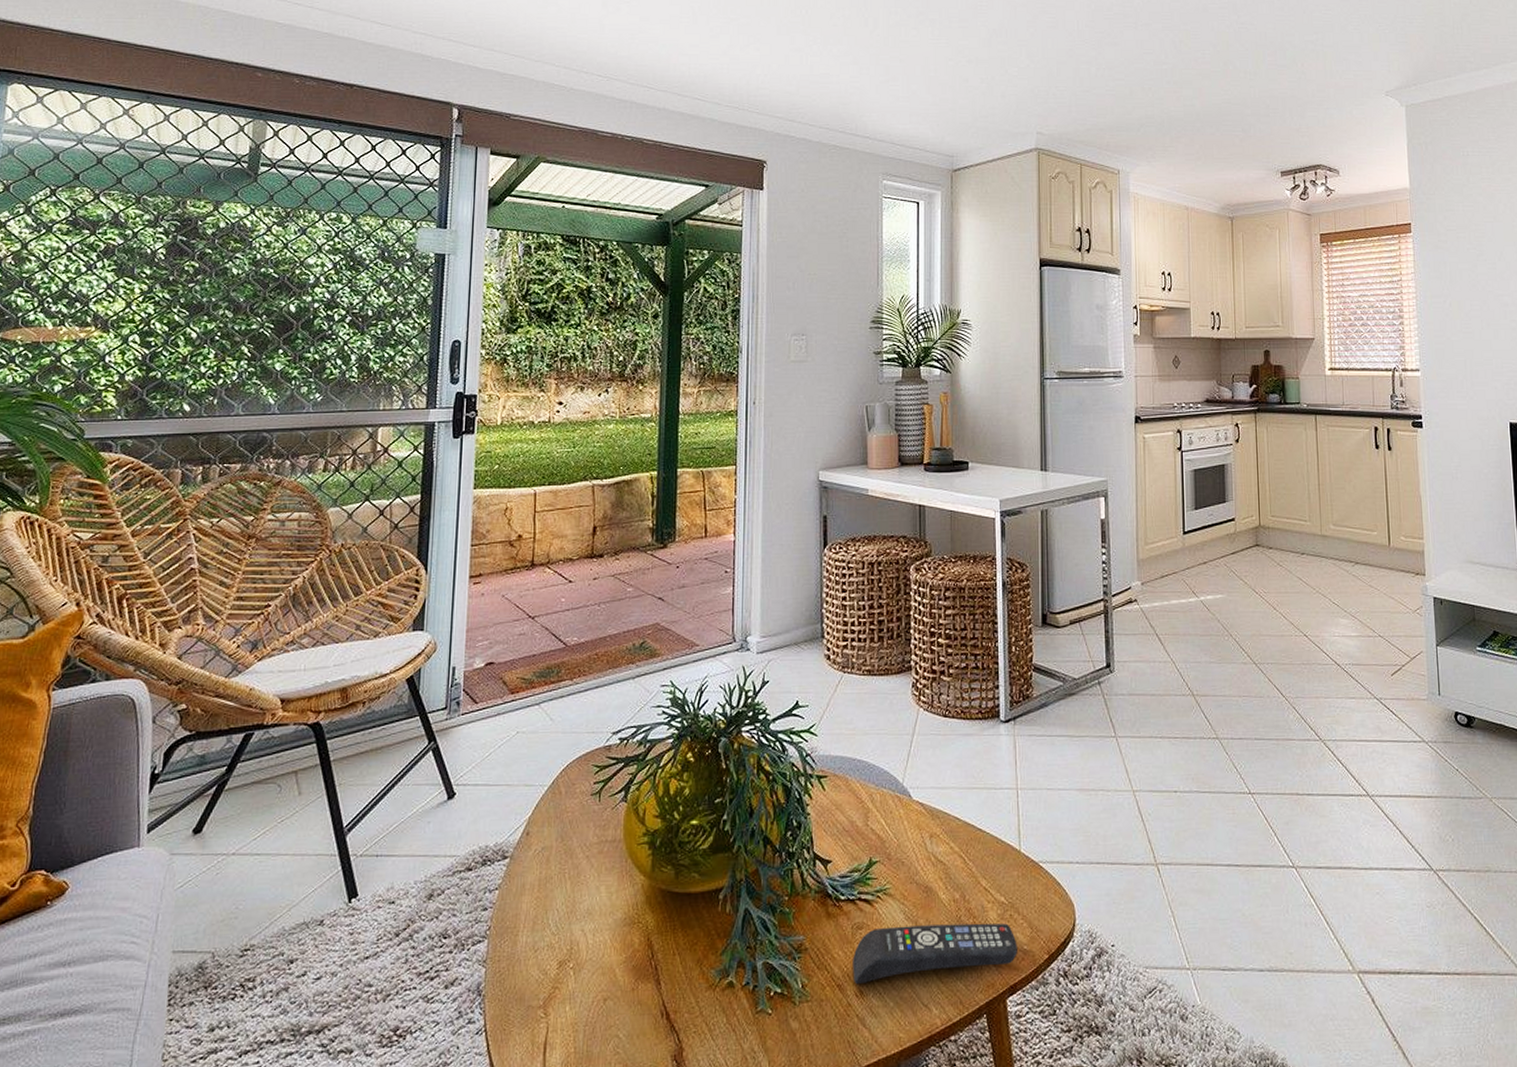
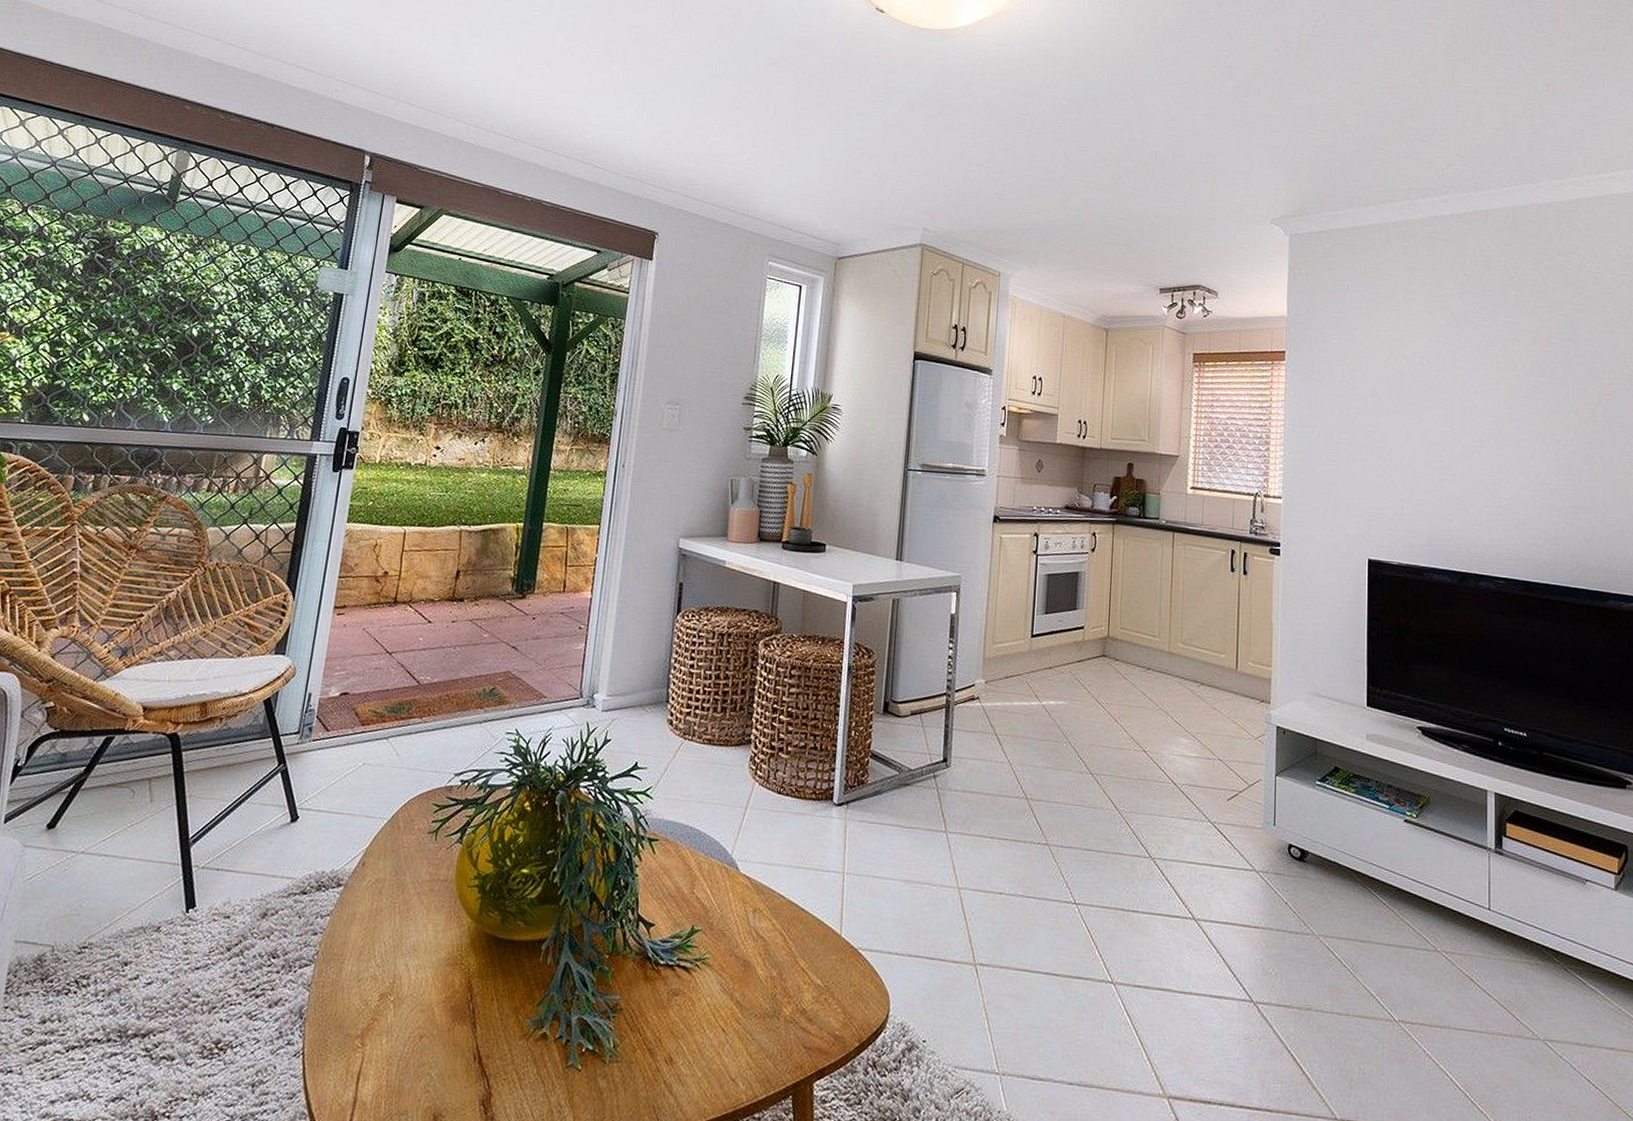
remote control: present [853,923,1017,985] -> none [664,997,829,1051]

